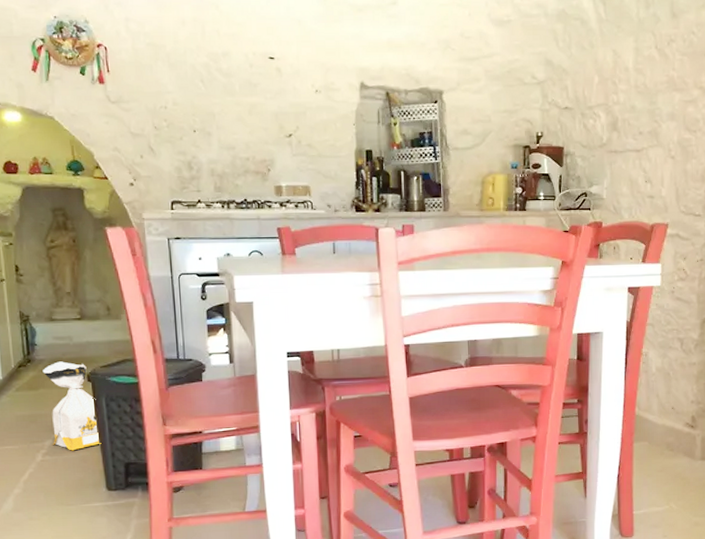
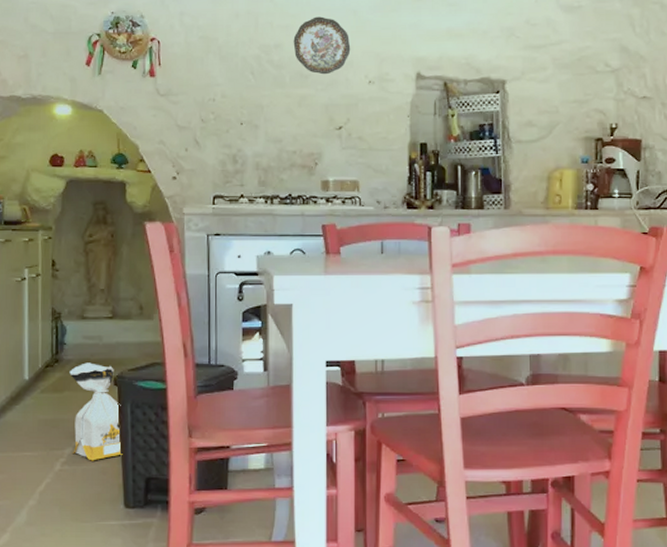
decorative plate: none [240,25,297,83] -> present [293,16,351,75]

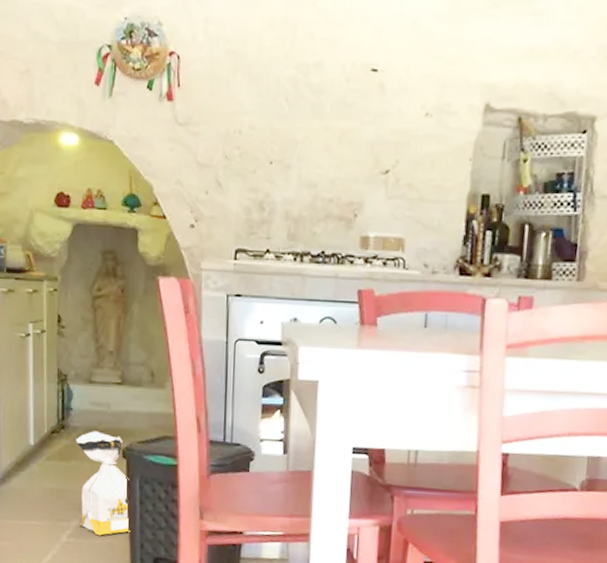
decorative plate: present [293,16,351,75] -> none [337,27,407,103]

